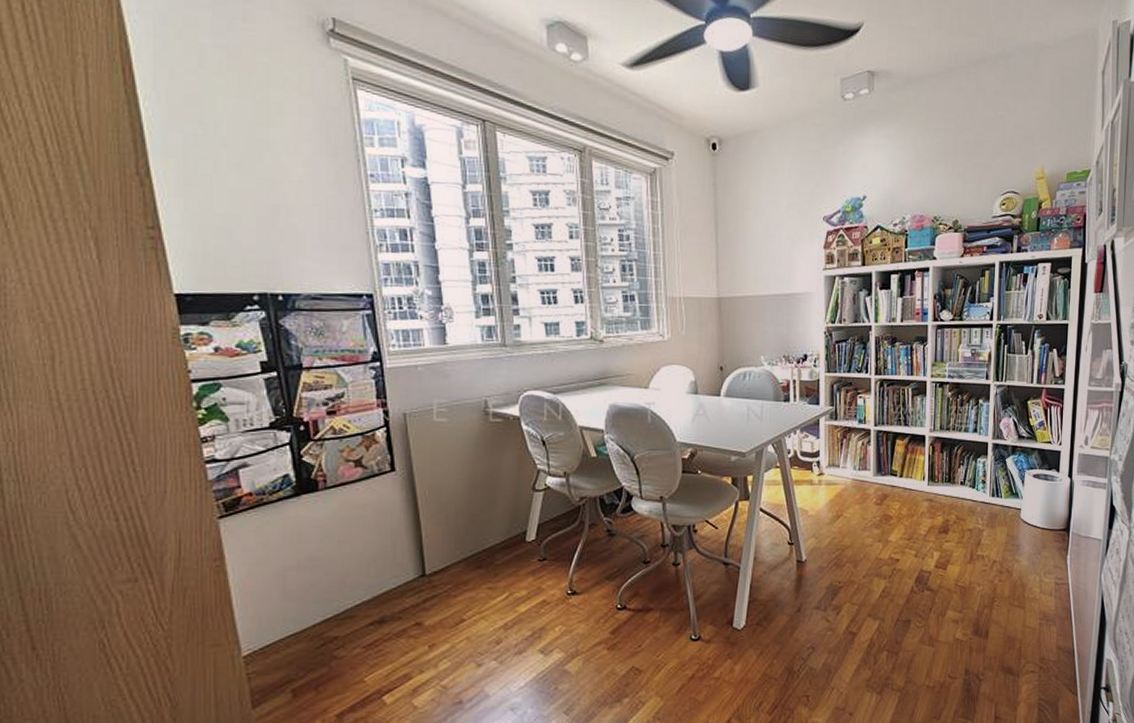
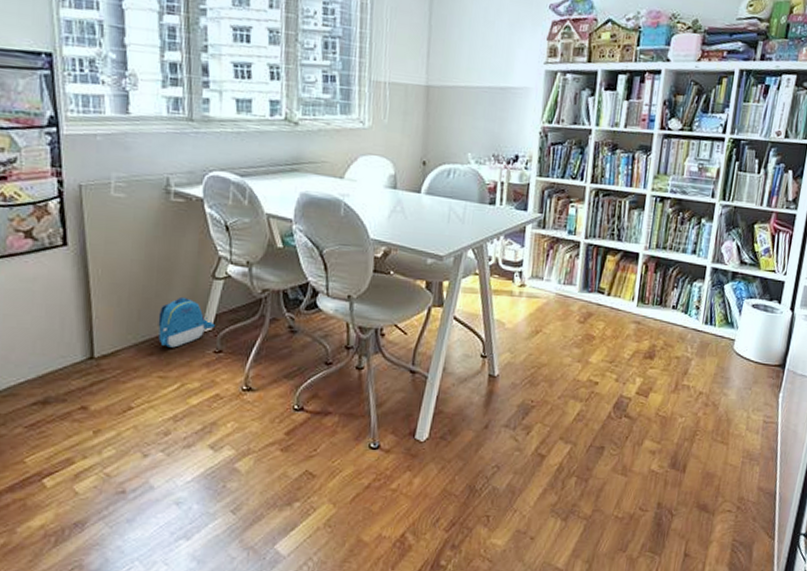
backpack: none [484,510,538,559] -> present [158,296,215,348]

